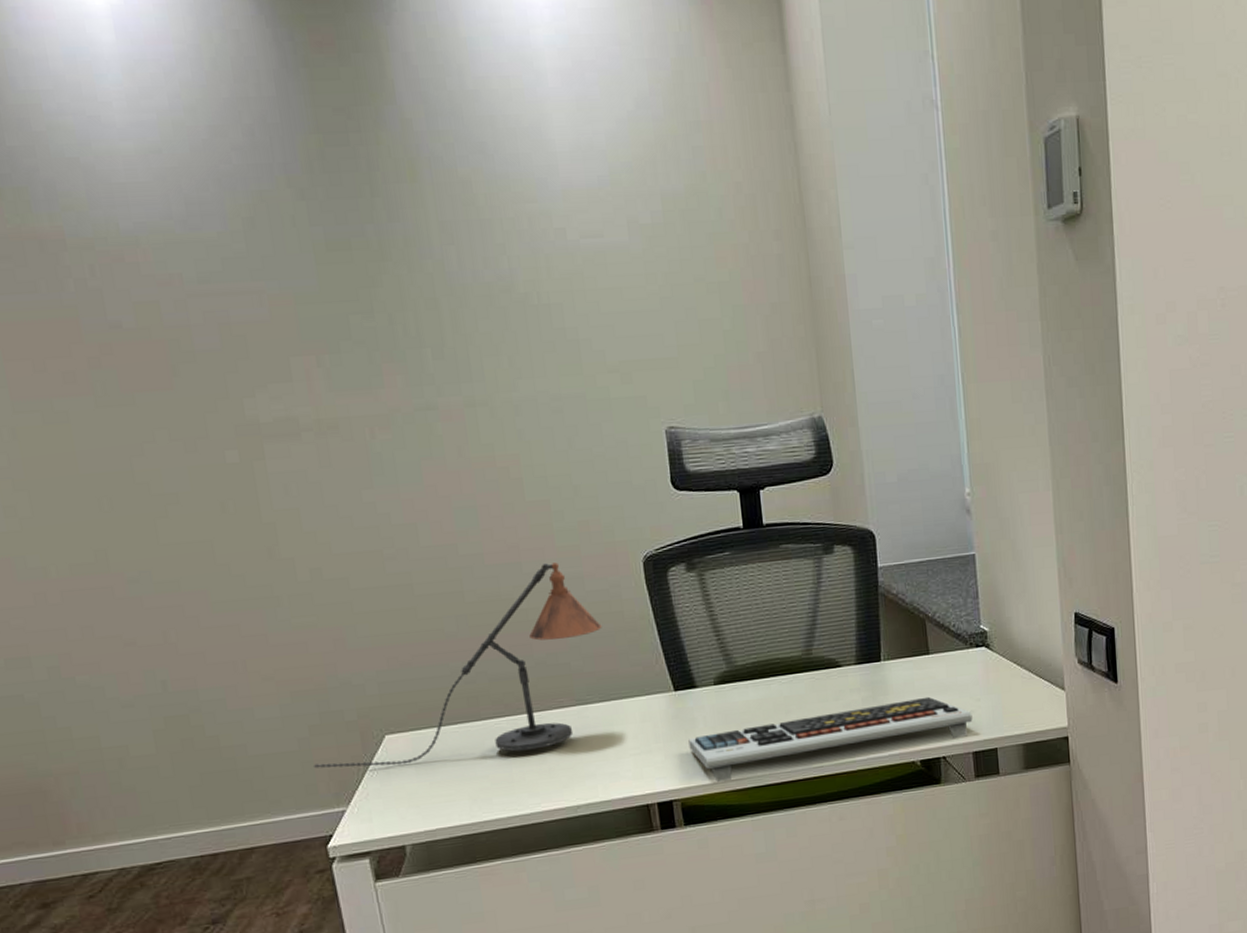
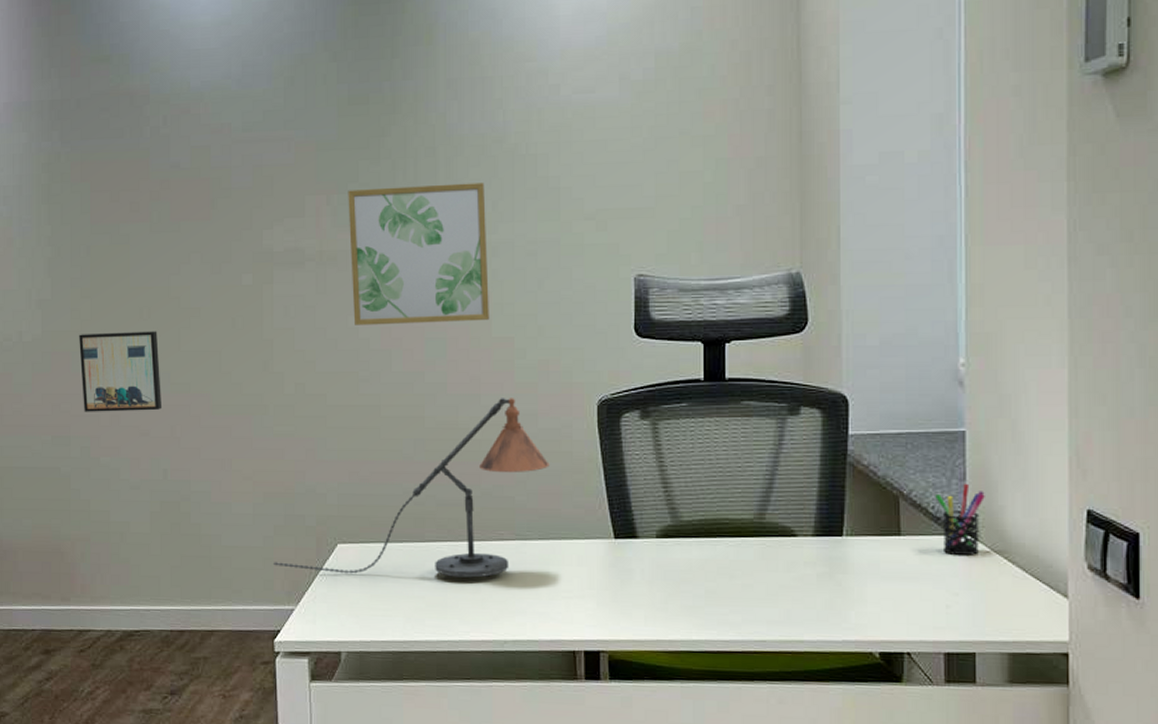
wall art: none [20,523,148,626] -> present [79,331,163,412]
wall art: none [341,336,520,500] -> present [348,182,489,326]
computer keyboard: present [688,696,973,783] -> none [623,582,947,641]
pen holder: none [955,600,995,666] -> present [935,483,985,555]

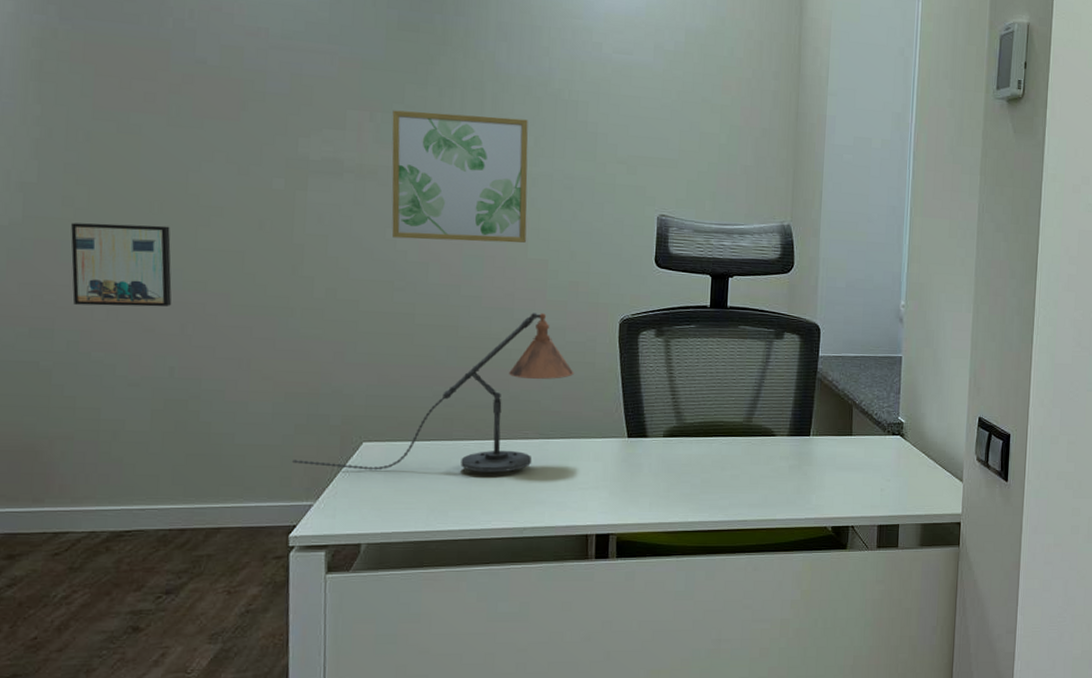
pen holder: present [935,483,985,555] -> none [878,396,913,451]

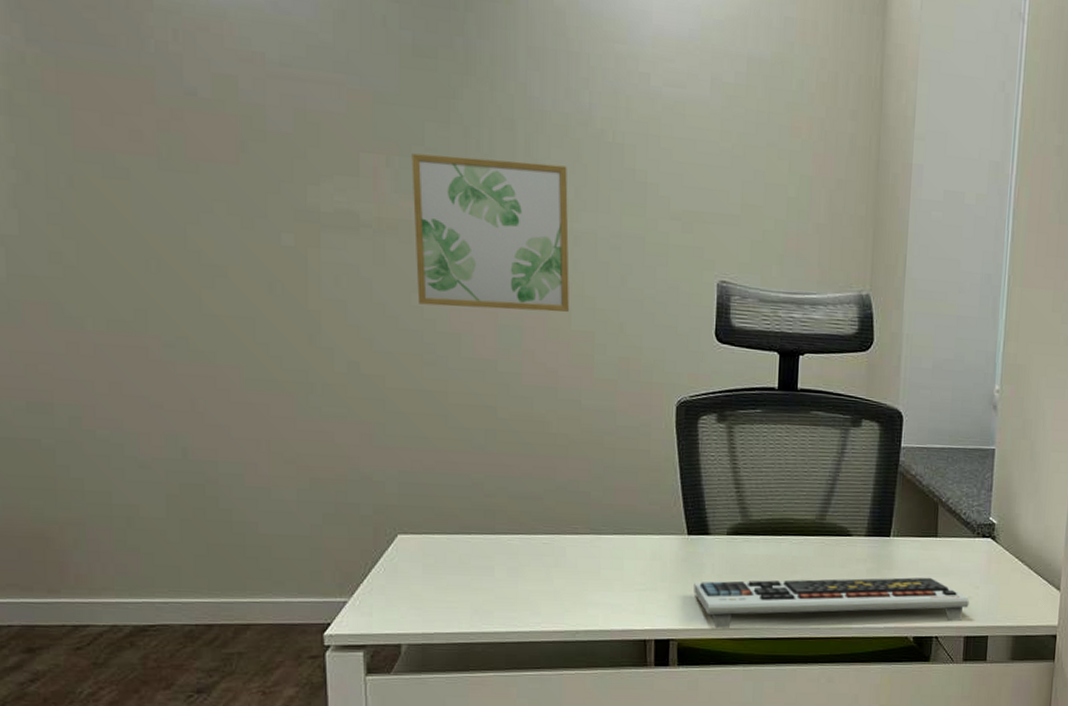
wall art: present [71,223,172,307] -> none [61,282,180,380]
desk lamp: present [292,313,574,473] -> none [323,393,627,571]
computer keyboard: none [632,472,882,523] -> present [694,577,969,629]

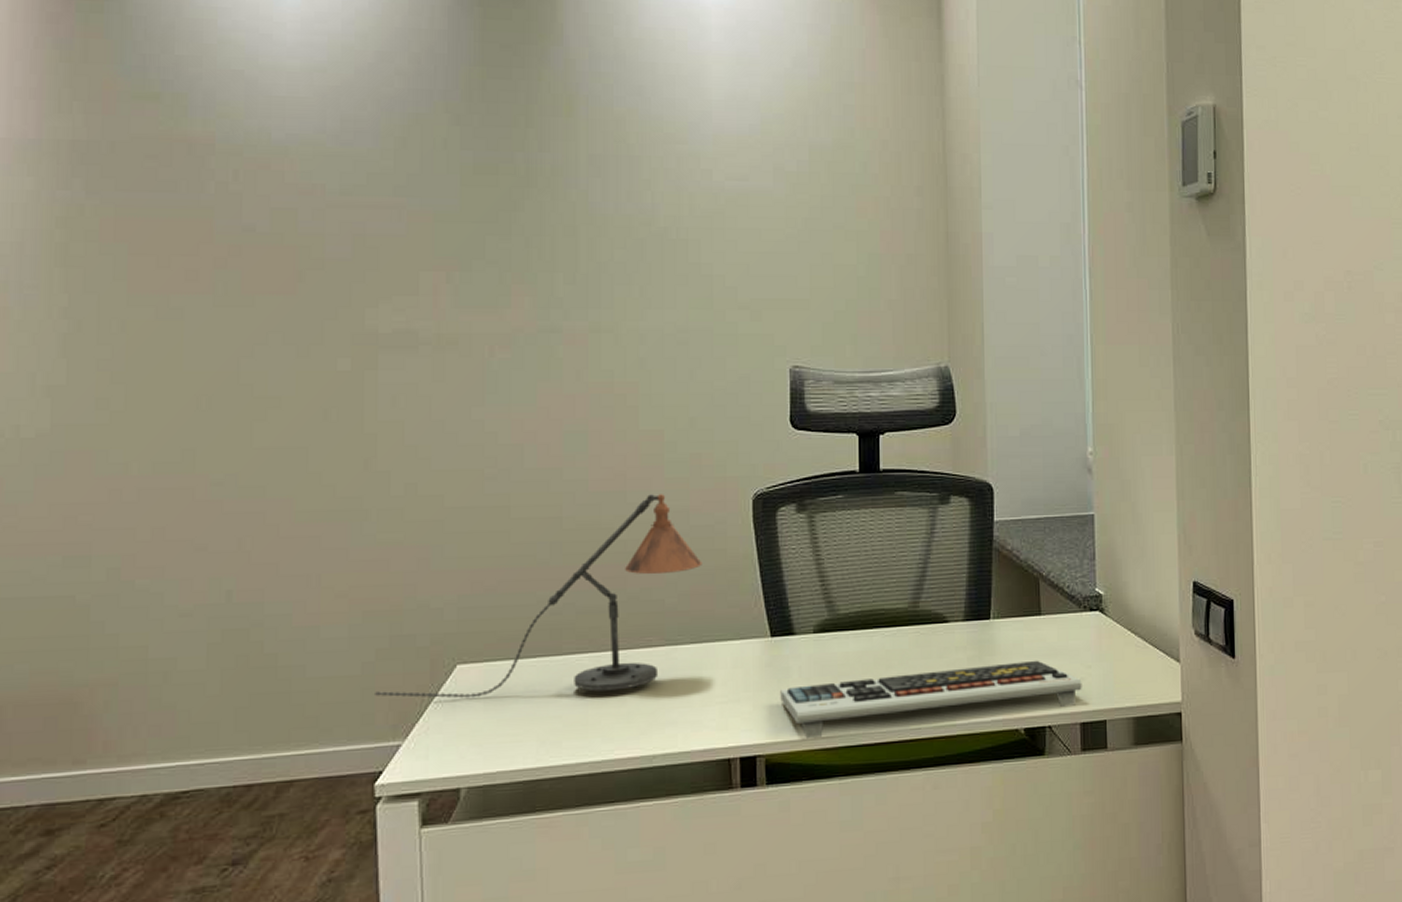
desk lamp: none [323,393,627,571] -> present [375,494,702,698]
wall art: present [412,153,569,312] -> none [472,266,636,418]

